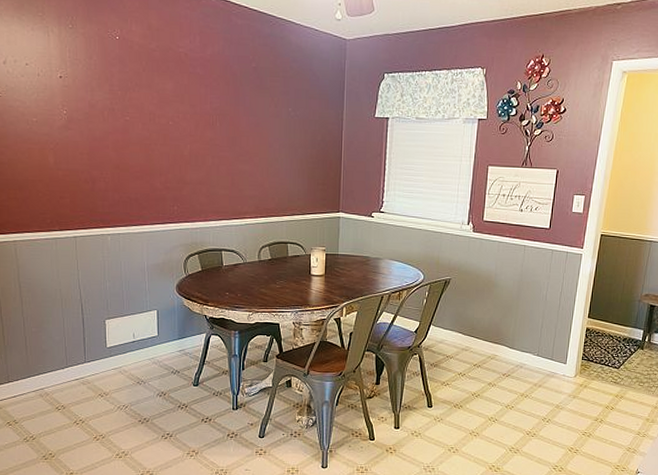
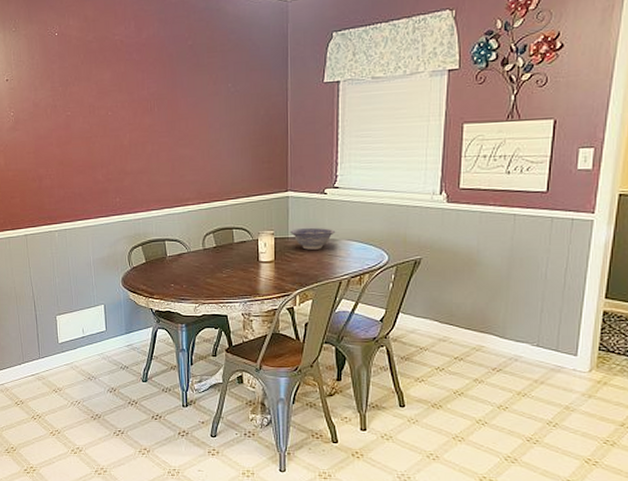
decorative bowl: none [340,246,380,267] -> present [290,227,336,250]

